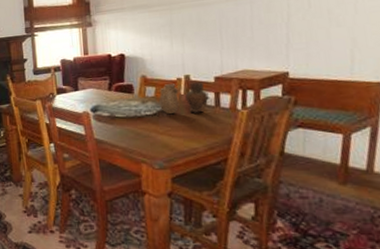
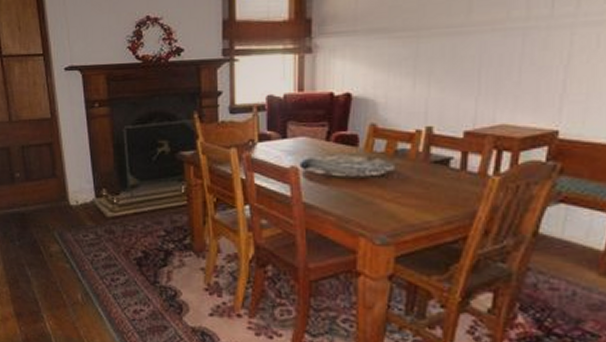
vase: present [159,81,209,115] -> none [390,136,454,177]

